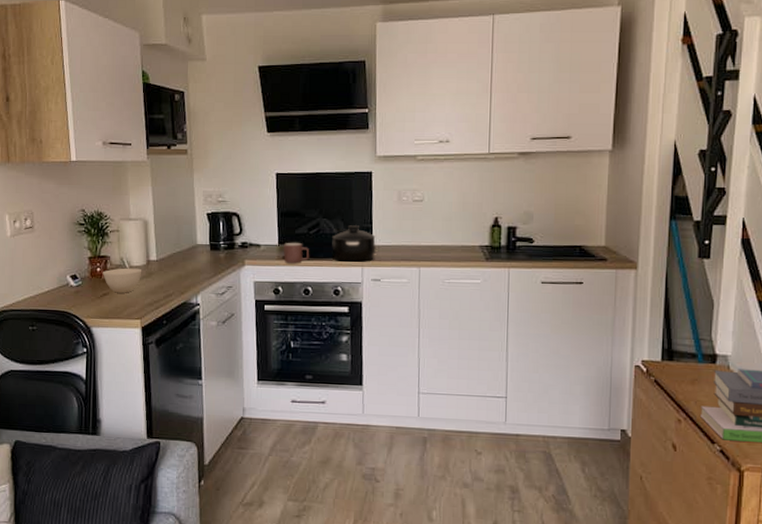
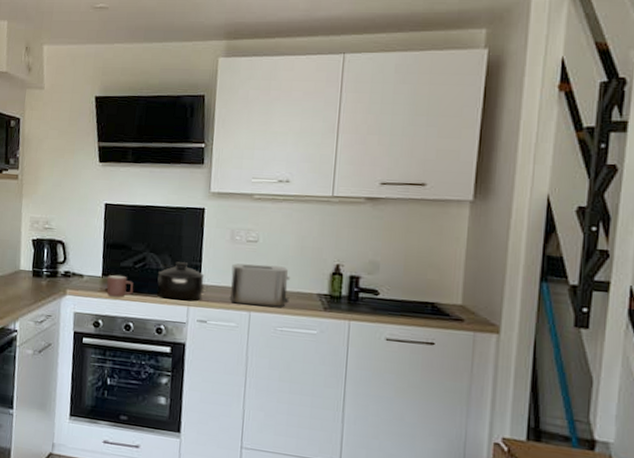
toaster: none [400,222,455,262] -> present [229,263,290,308]

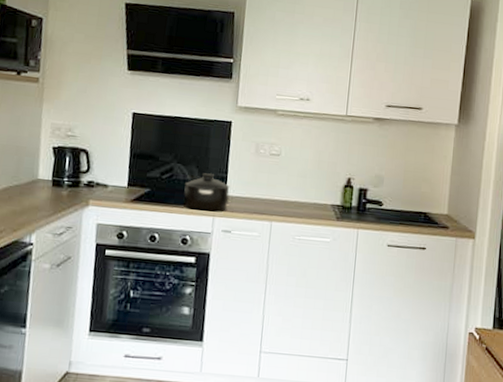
mug: present [106,274,134,299] -> none [131,185,160,210]
toaster: present [229,263,290,308] -> none [252,175,308,218]

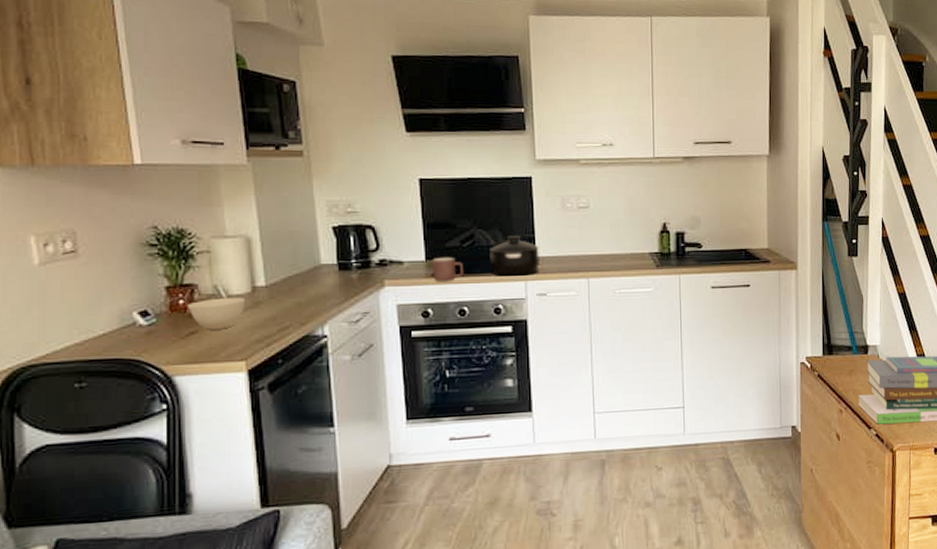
mug: none [131,185,160,210] -> present [431,257,464,283]

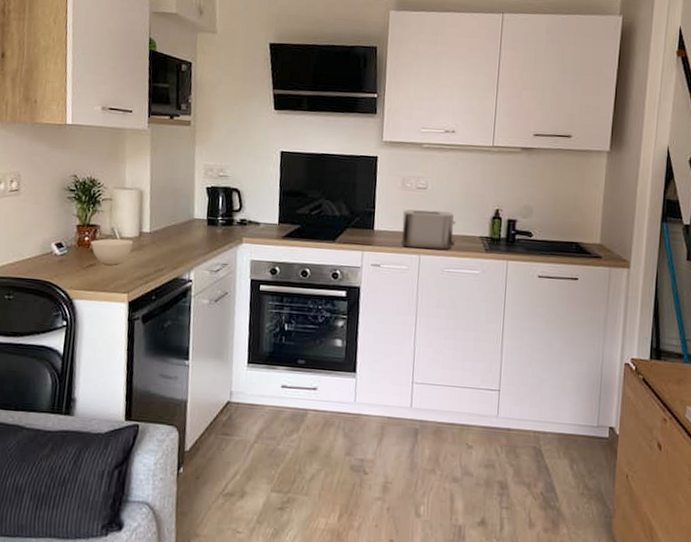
mug: present [431,257,464,283] -> none [283,222,310,246]
saucepan: present [490,236,540,277] -> none [333,208,378,247]
toaster: none [566,230,624,273] -> present [401,209,456,251]

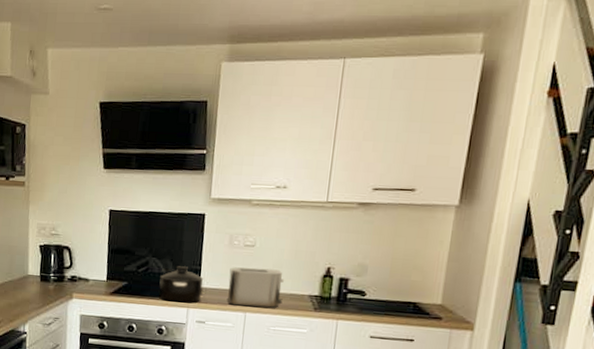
saucepan: none [333,208,378,247] -> present [159,266,204,304]

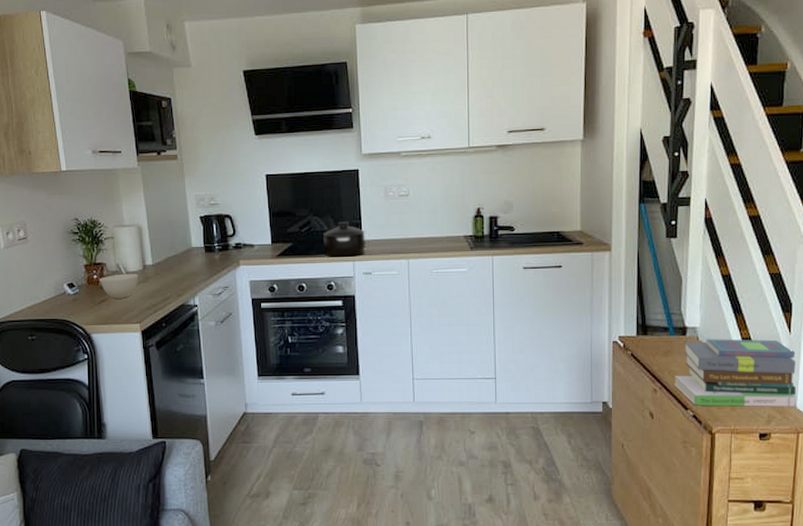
toaster: present [226,267,284,309] -> none [388,215,441,255]

